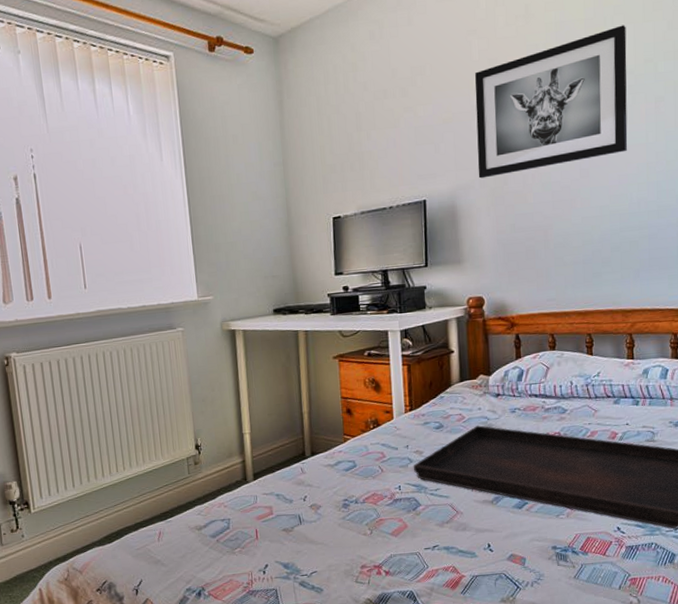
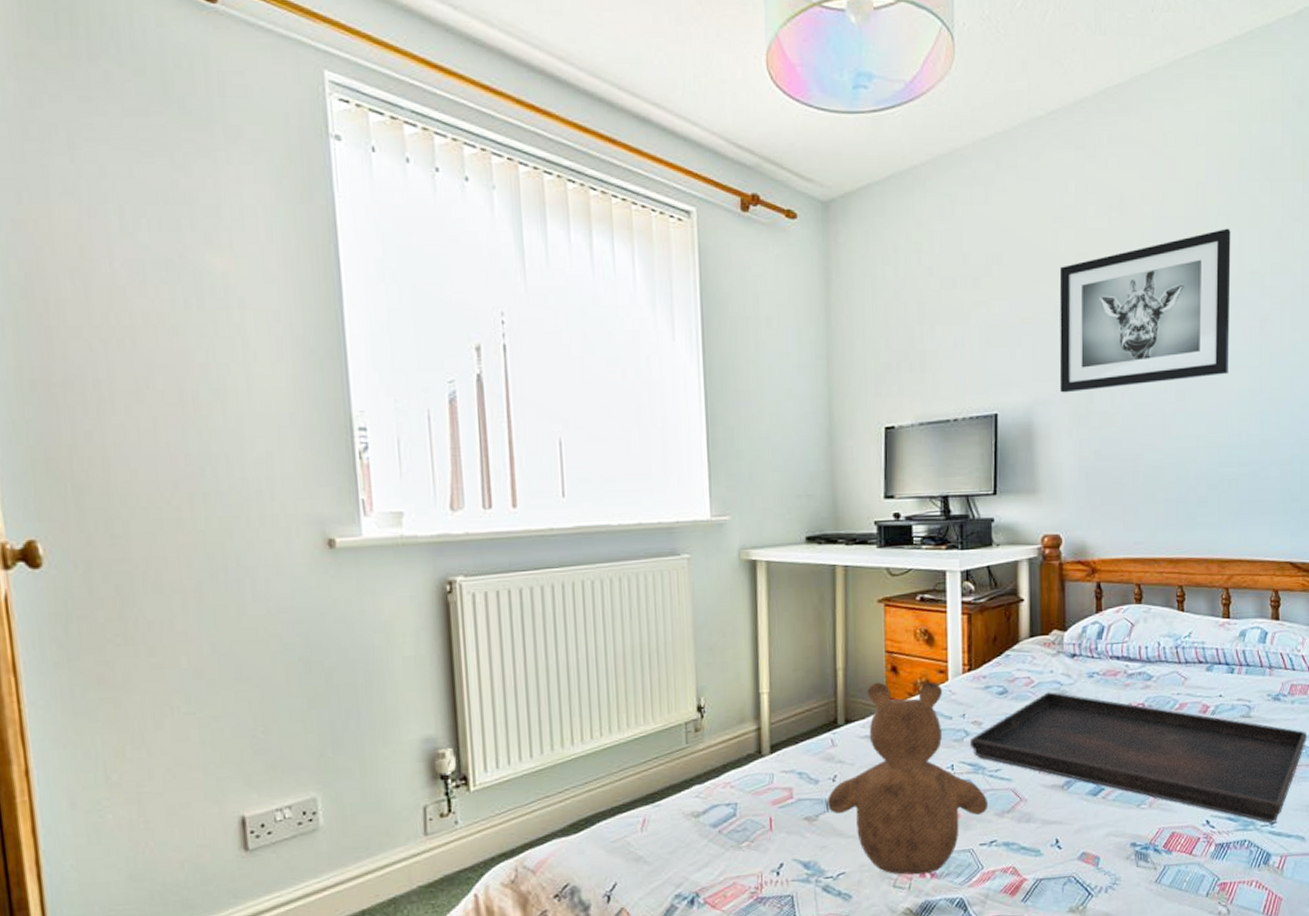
teddy bear: none [299,420,431,573] -> present [826,681,989,875]

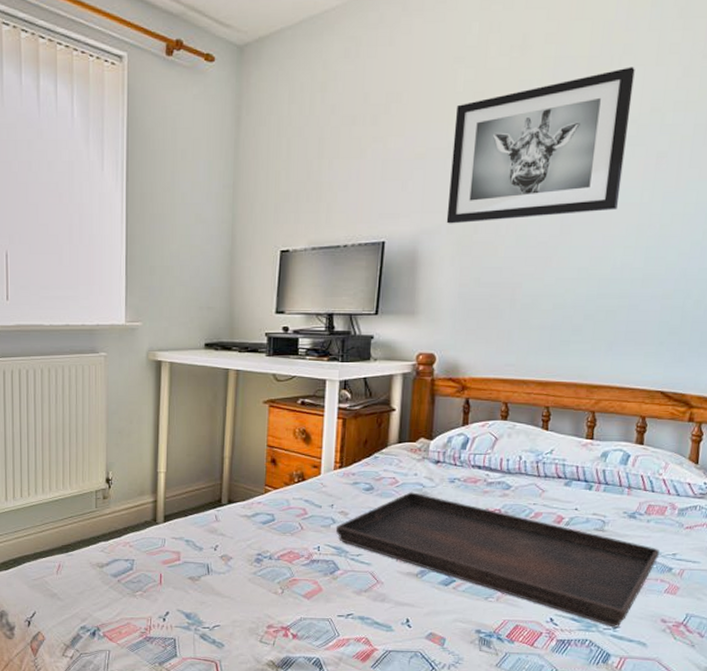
teddy bear: present [826,681,989,875] -> none [208,471,349,635]

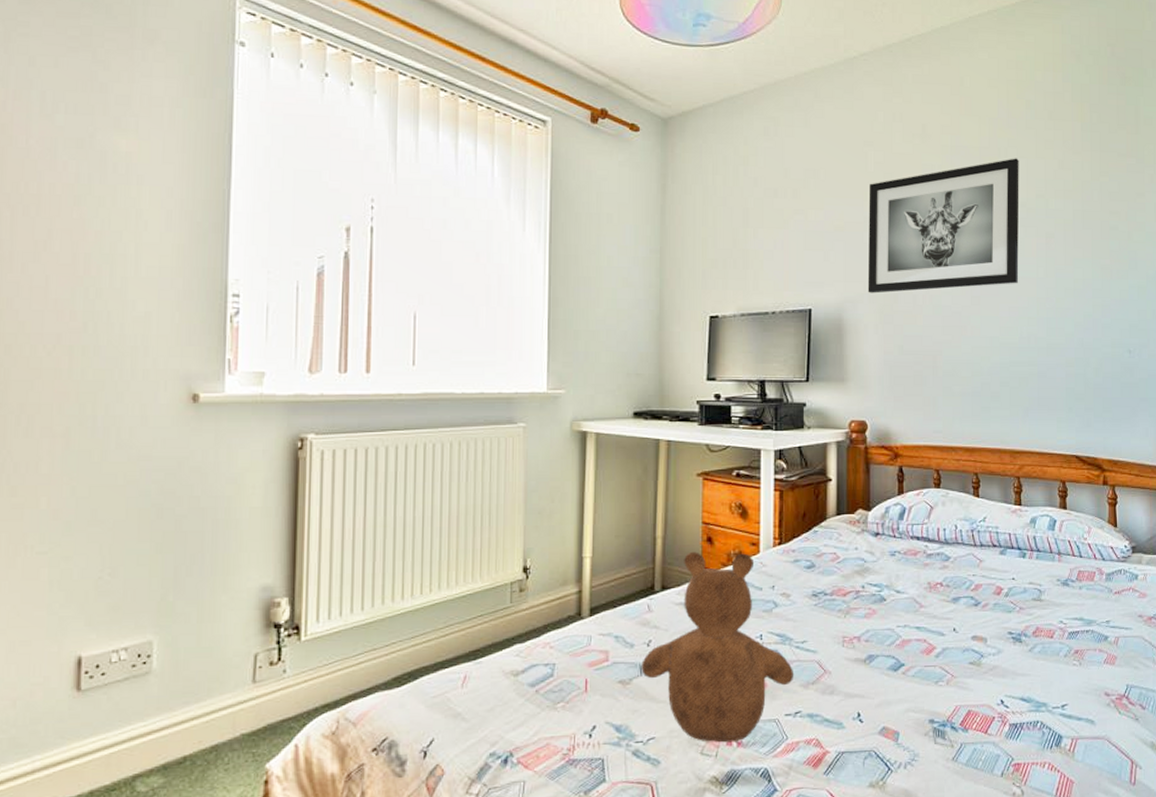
teddy bear: none [208,471,349,635] -> present [640,551,794,743]
serving tray: present [335,492,659,628] -> none [778,568,1094,705]

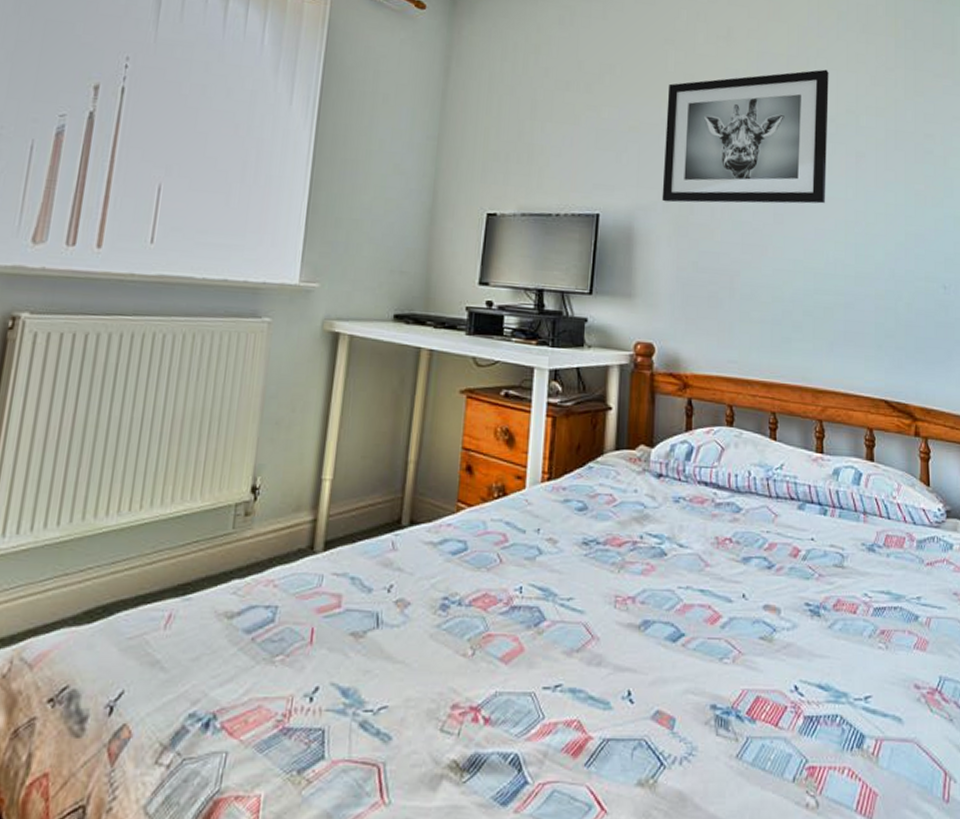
teddy bear: present [640,551,794,743] -> none [377,481,557,719]

